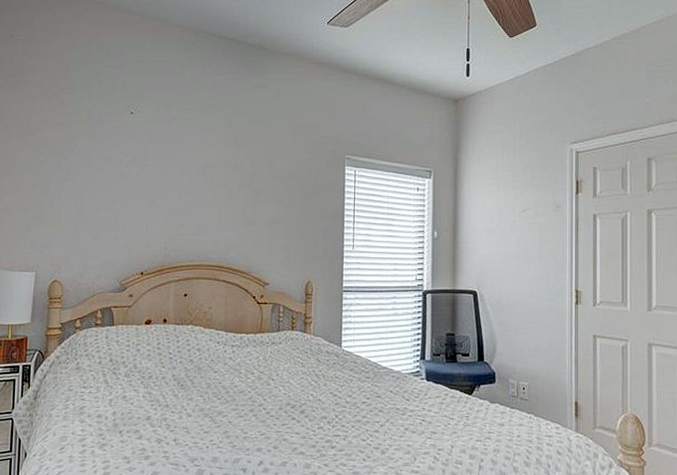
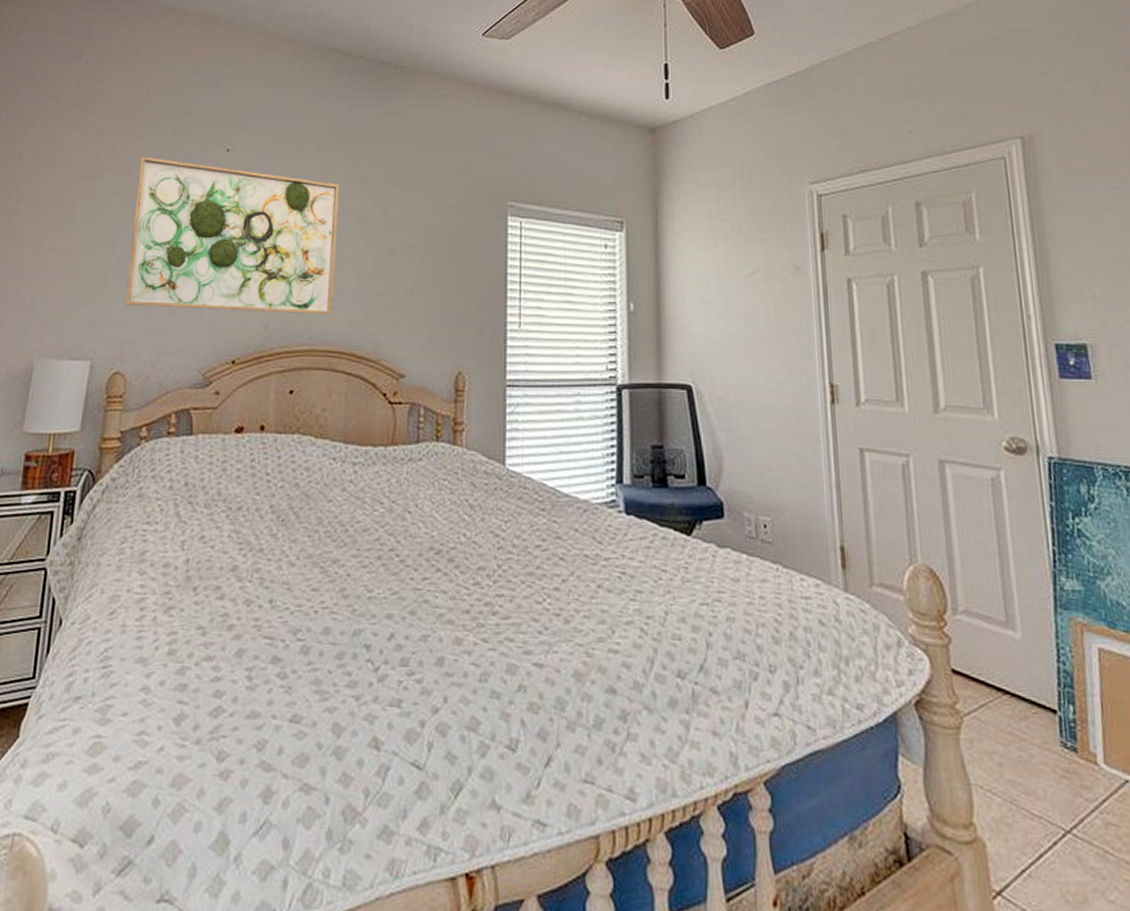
wall art: none [59,117,218,240] -> present [125,156,339,315]

